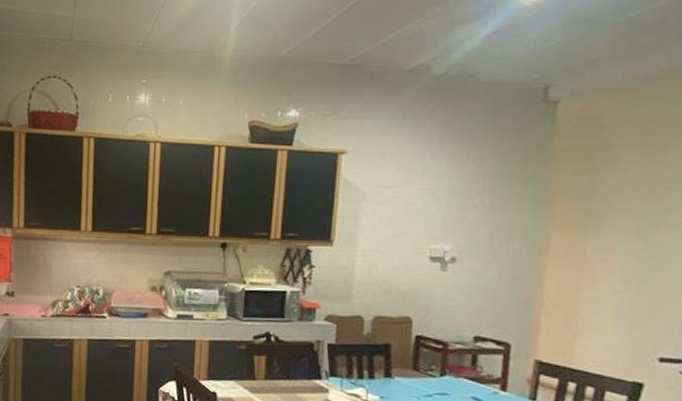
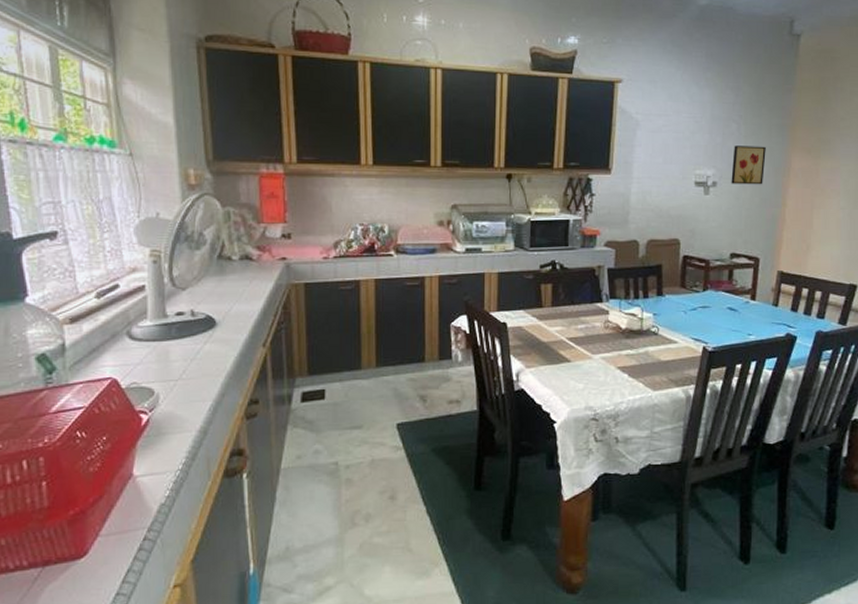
wall art: none [474,219,517,263] -> present [731,145,766,185]

